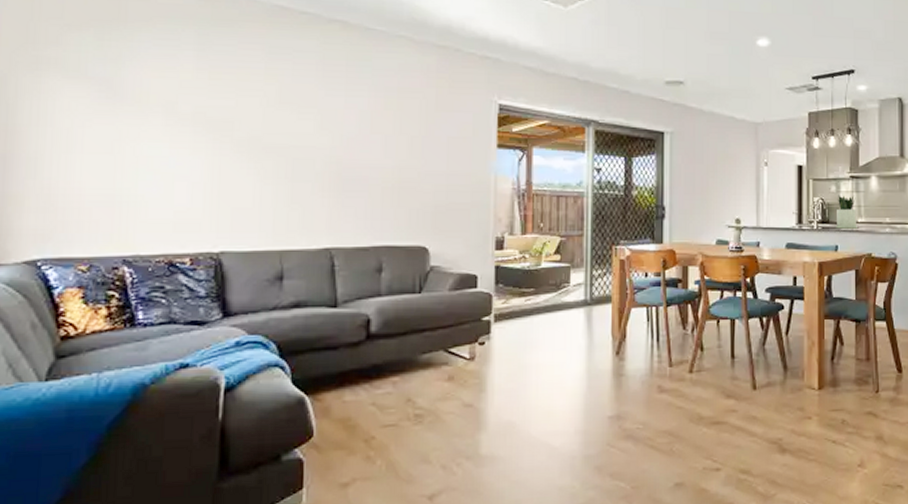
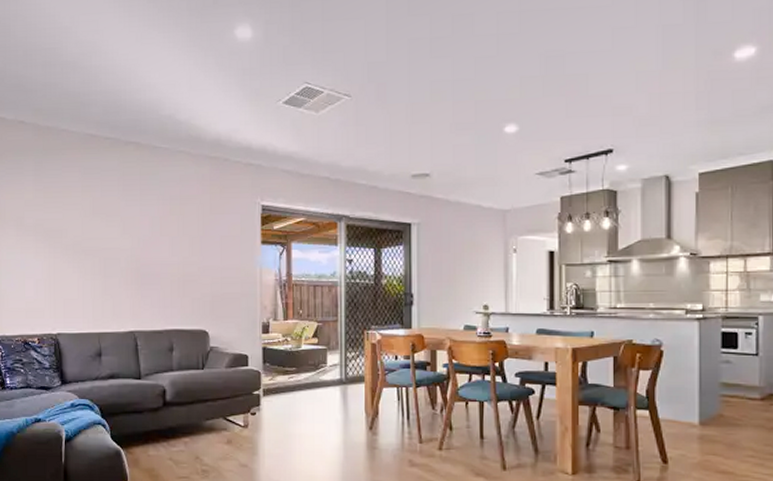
planter: present [834,195,859,230] -> none [590,280,617,316]

